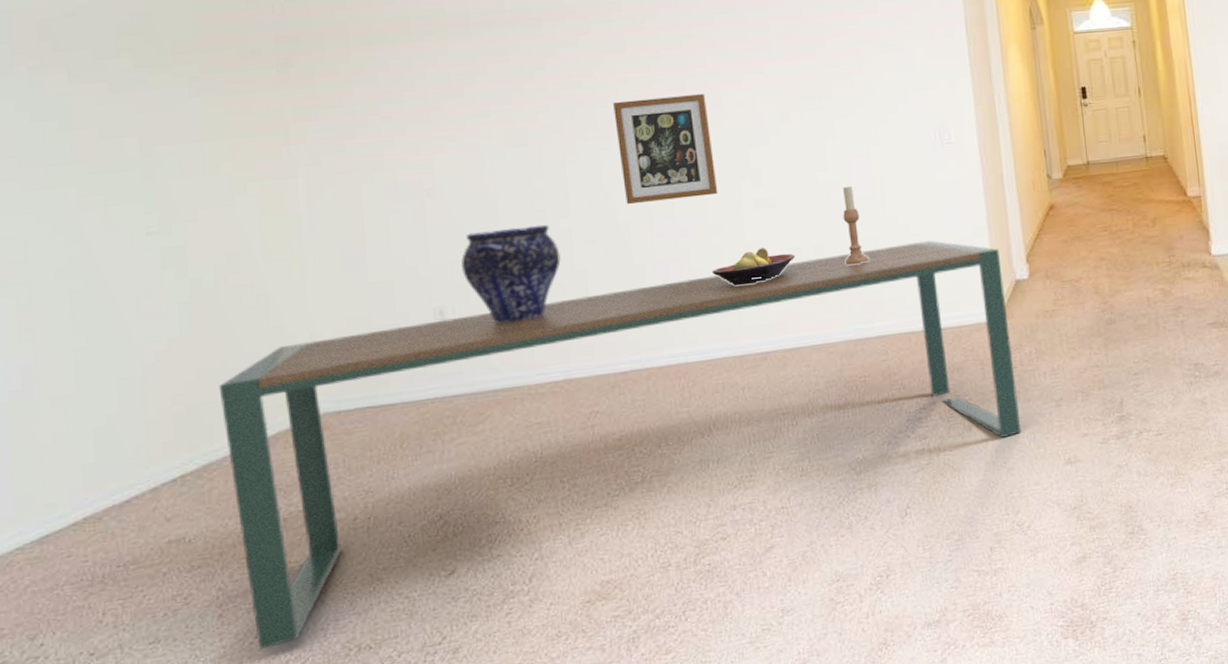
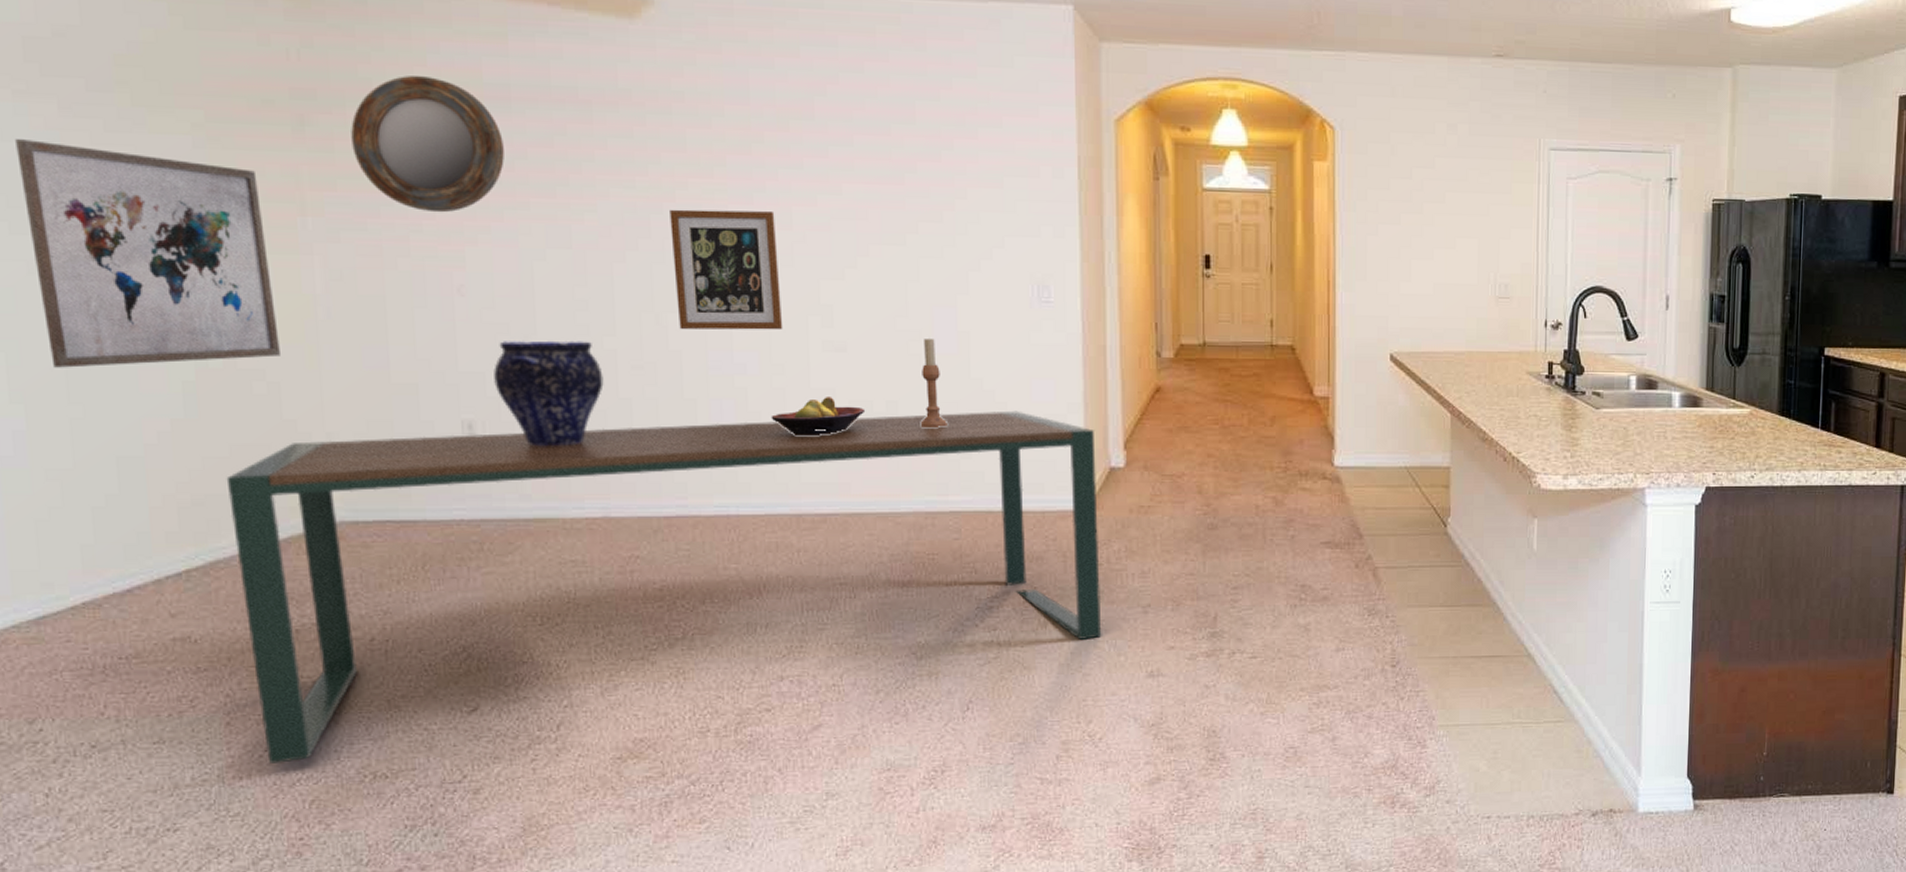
wall art: none [29,107,268,305] -> present [15,139,280,368]
home mirror: none [329,14,466,129] -> present [351,76,504,213]

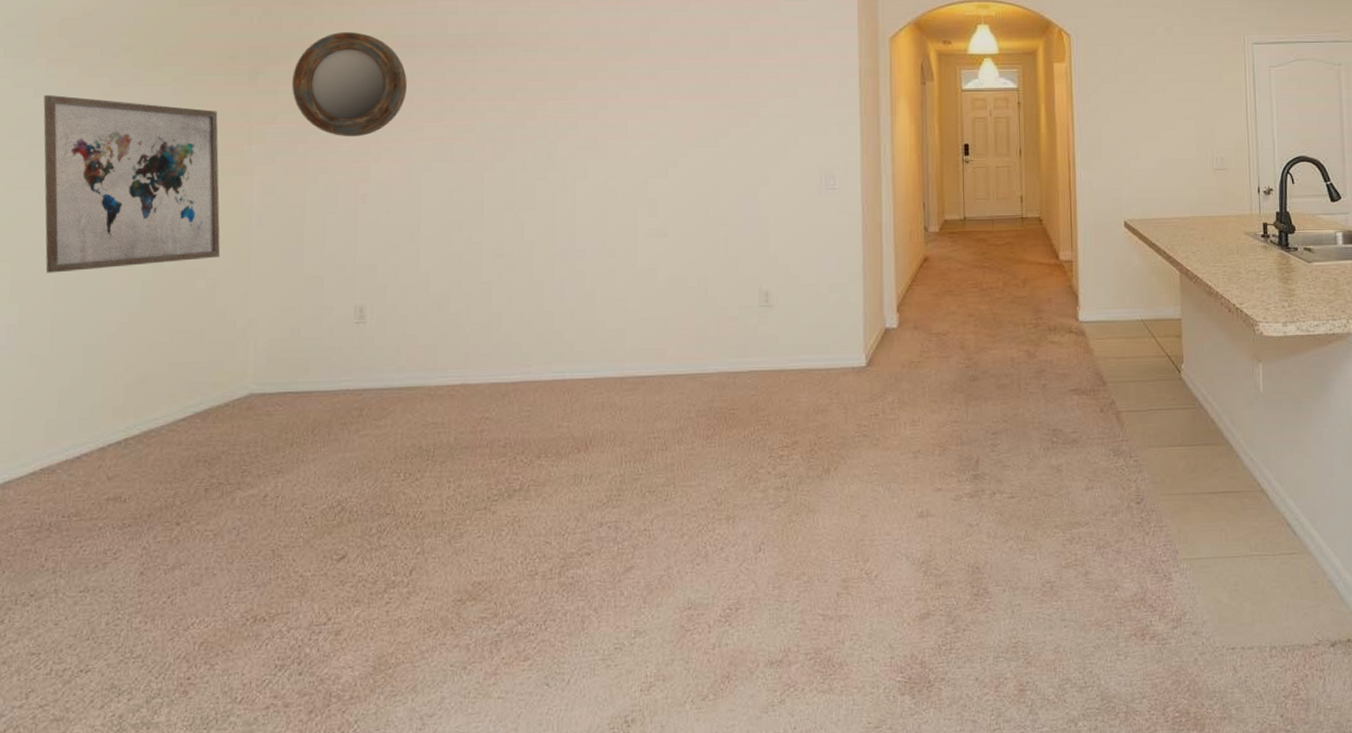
dining table: present [226,410,1102,764] -> none [165,281,878,609]
vase: present [494,340,604,447] -> none [383,236,470,326]
wall art: present [670,209,783,330] -> none [531,125,617,224]
fruit bowl: present [771,397,866,437] -> none [603,275,681,310]
candlestick: present [920,337,947,427] -> none [726,222,748,298]

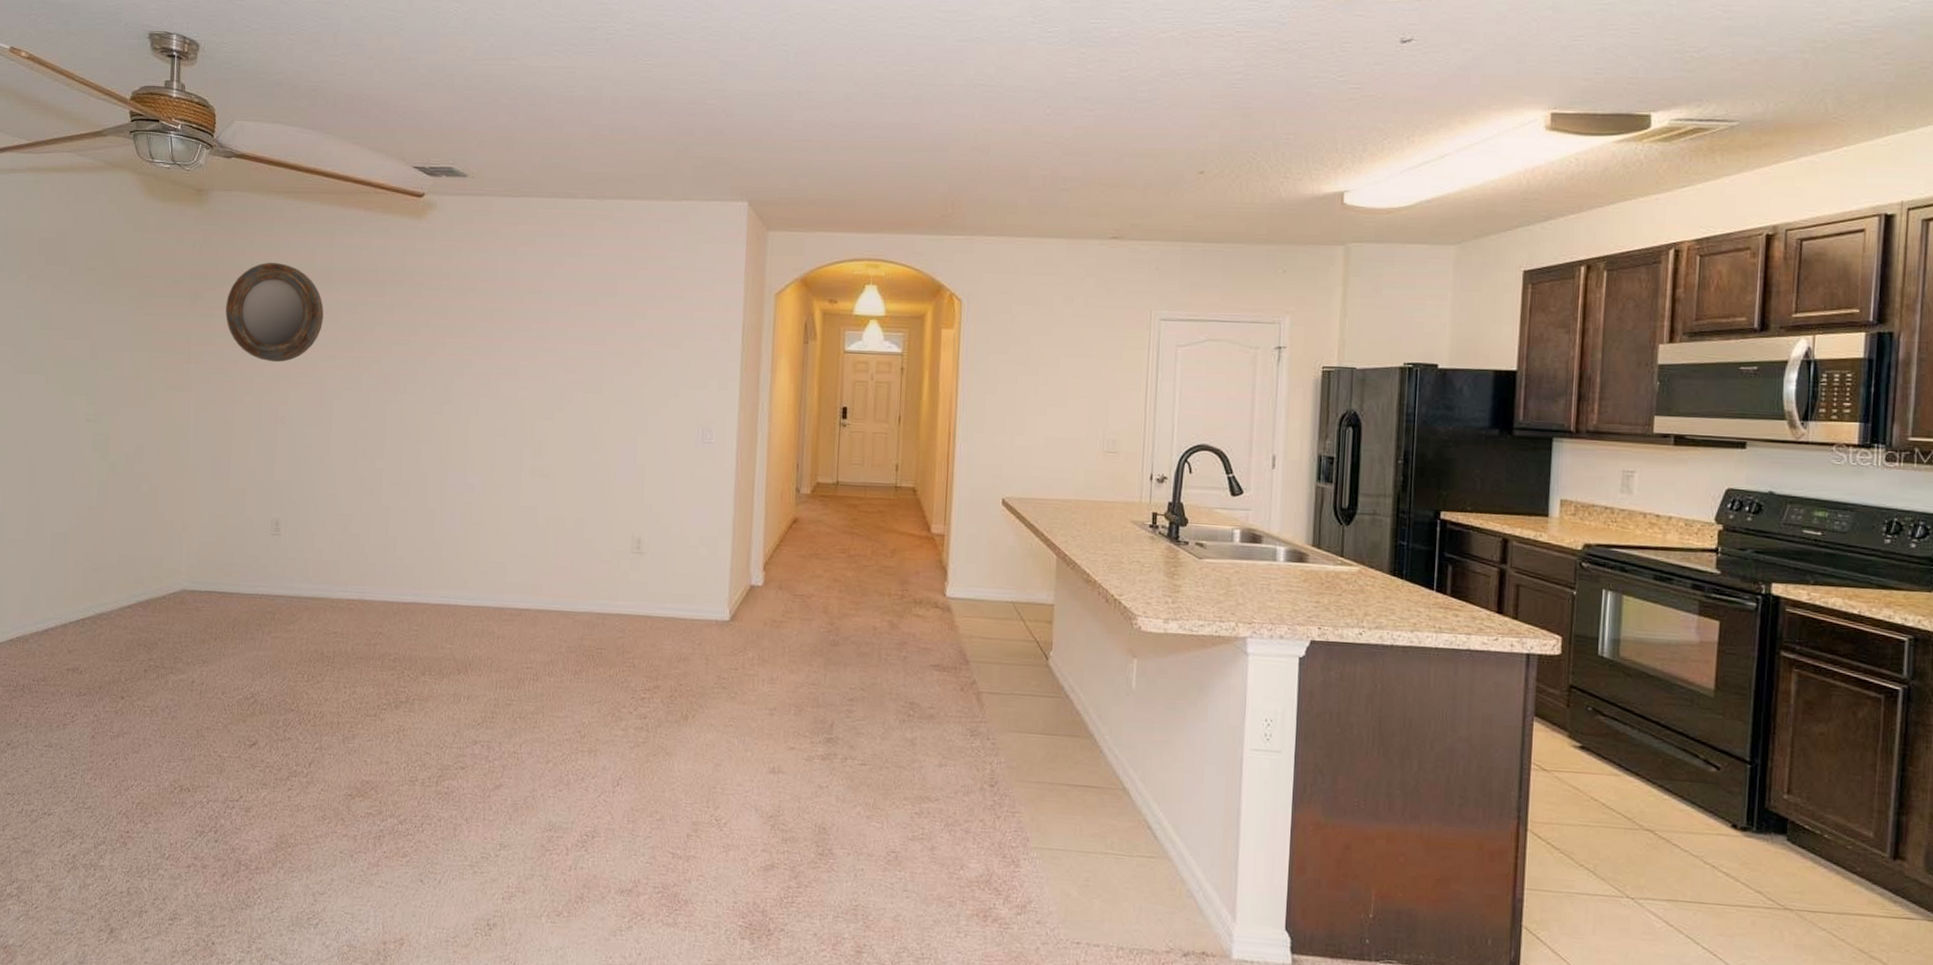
wall art: present [43,95,220,273] -> none [23,308,164,468]

